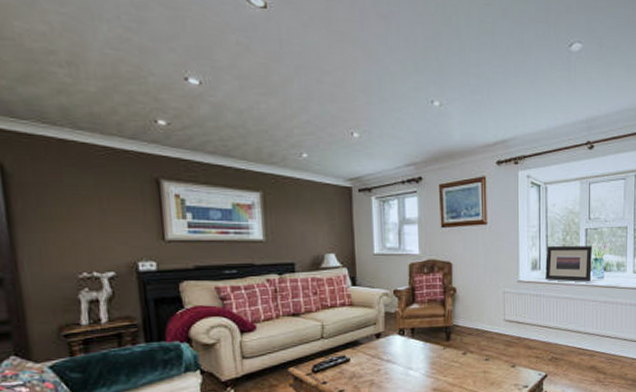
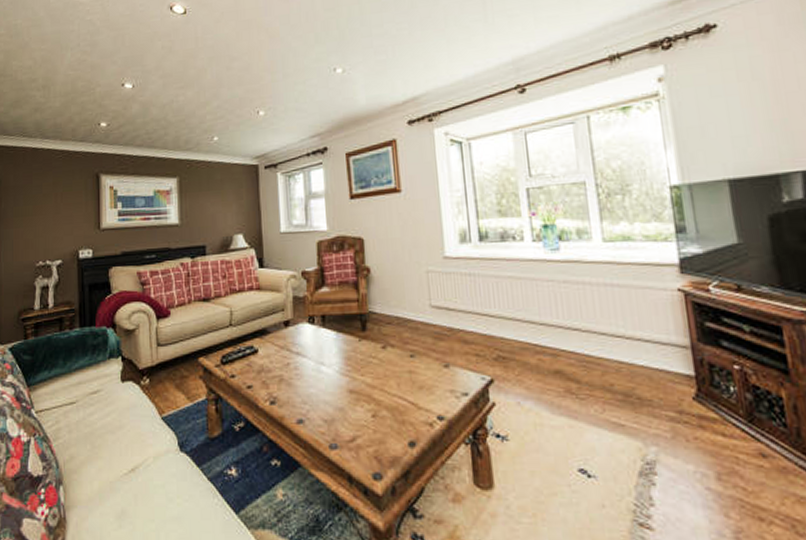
picture frame: present [545,246,592,282] -> none [477,209,542,256]

